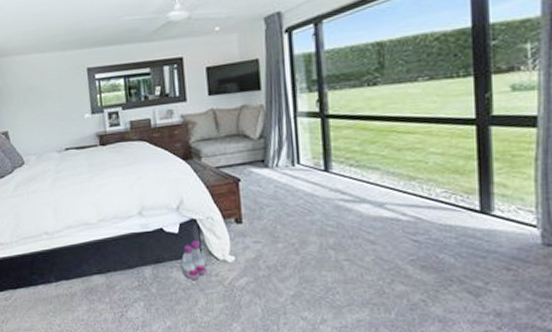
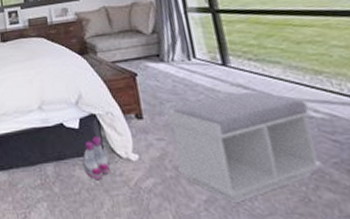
bench: none [267,196,400,297] -> present [168,91,323,204]

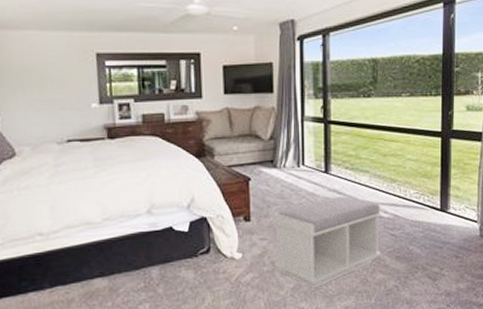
boots: present [82,136,111,179] -> none [189,238,215,278]

